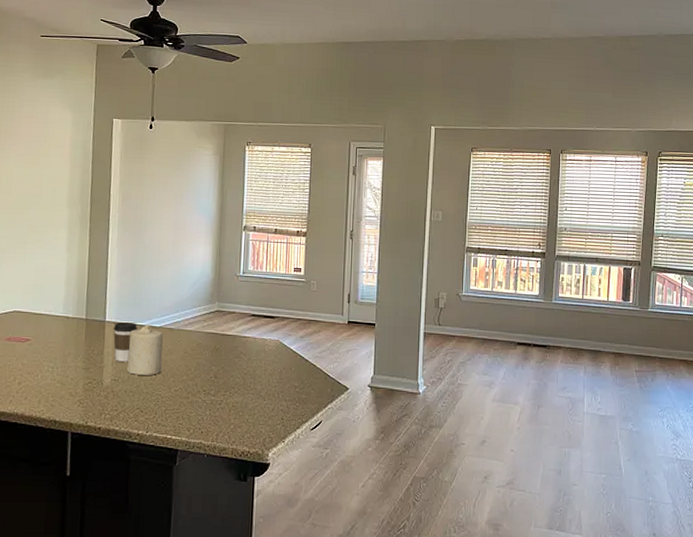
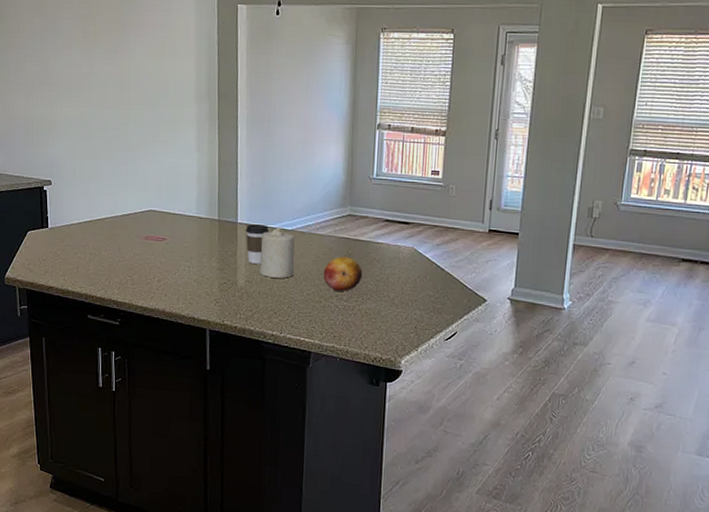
fruit: none [191,351,230,386] -> present [323,256,363,291]

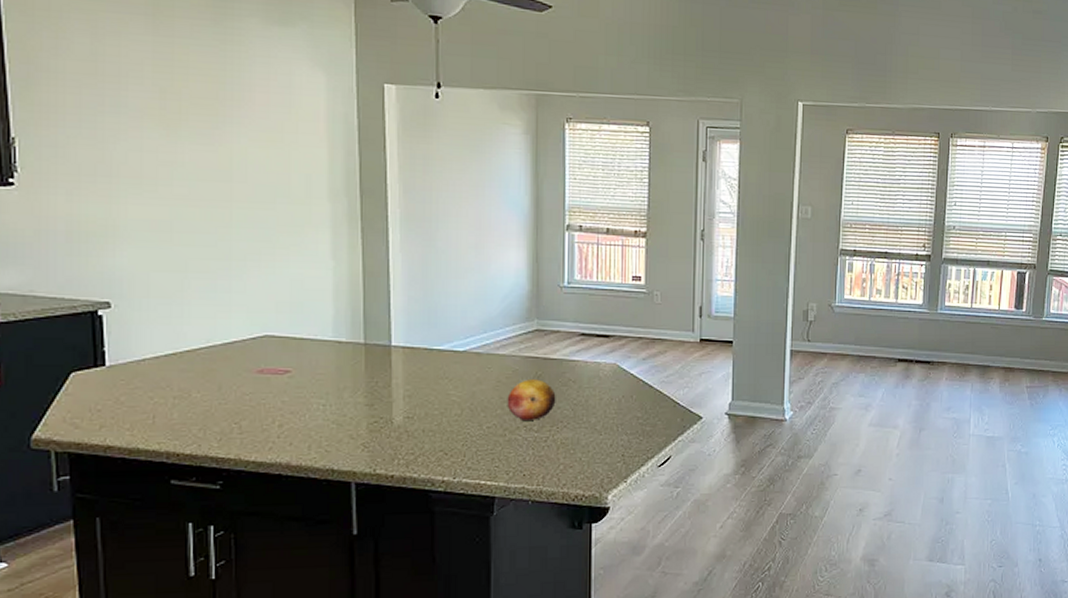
coffee cup: present [245,224,269,264] -> none [402,347,434,395]
candle: present [259,227,295,278] -> none [423,349,469,410]

